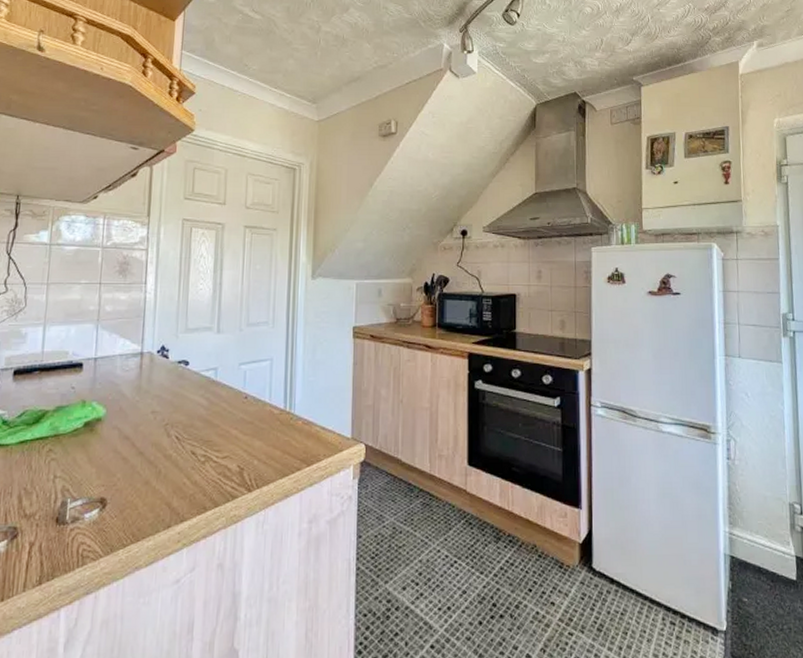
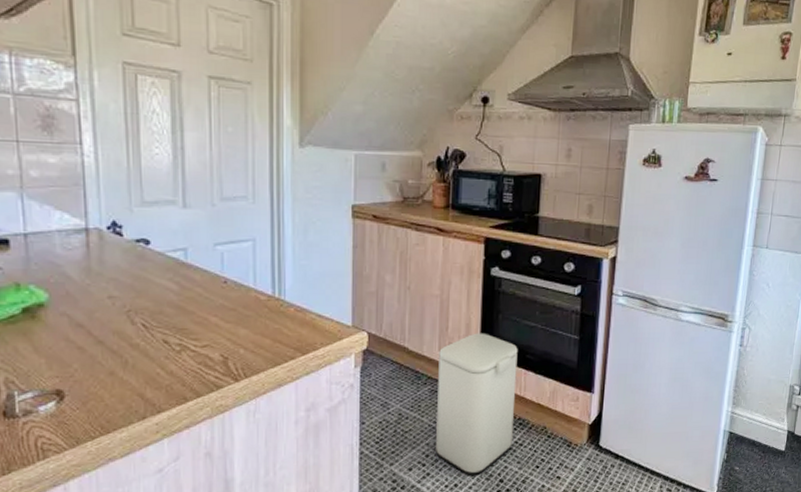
pedal bin: none [427,445,504,599] -> present [435,333,518,476]

